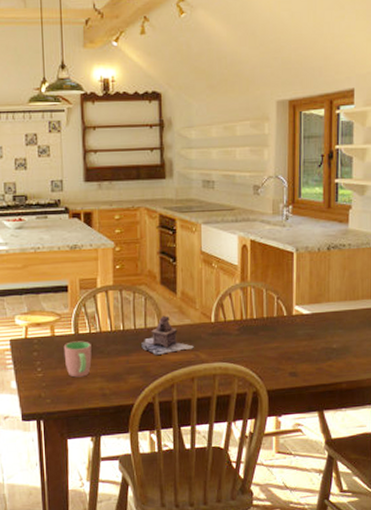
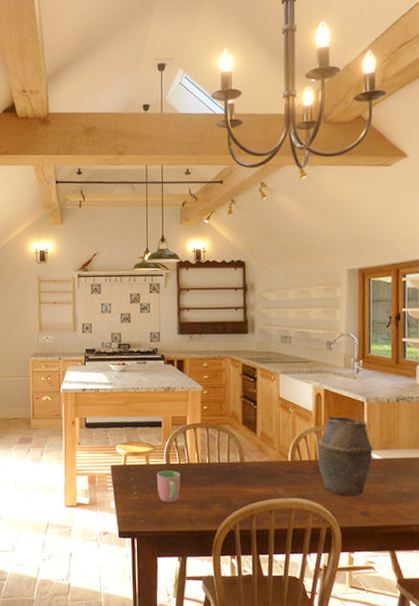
teapot: present [141,315,194,356] -> none [225,452,272,488]
vase: none [243,269,302,357] -> present [317,415,373,497]

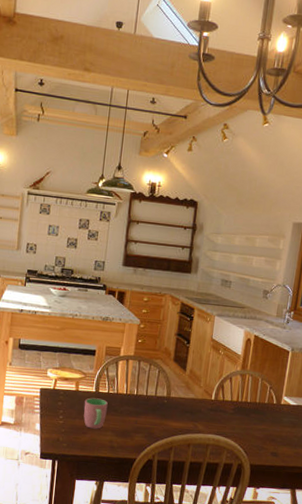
vase: present [317,415,373,497] -> none [238,360,291,438]

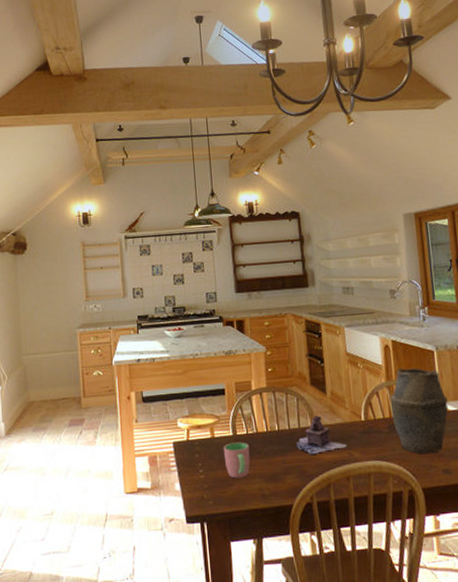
teapot: none [150,388,194,421] -> present [296,415,347,456]
vase: none [238,360,291,438] -> present [390,368,449,454]

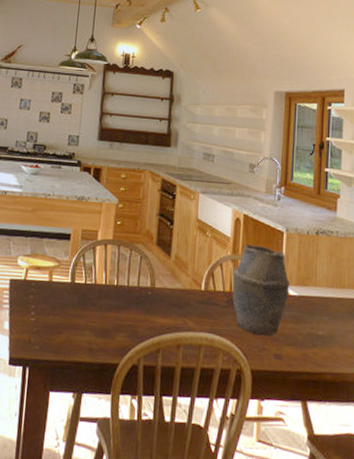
cup: present [223,442,250,479] -> none [58,289,85,328]
teapot: present [296,415,347,456] -> none [132,276,183,317]

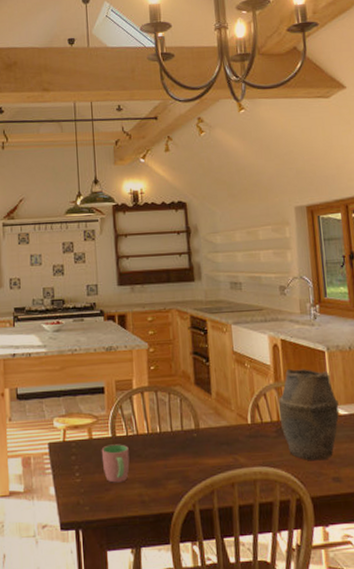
cup: none [58,289,85,328] -> present [101,444,130,483]

